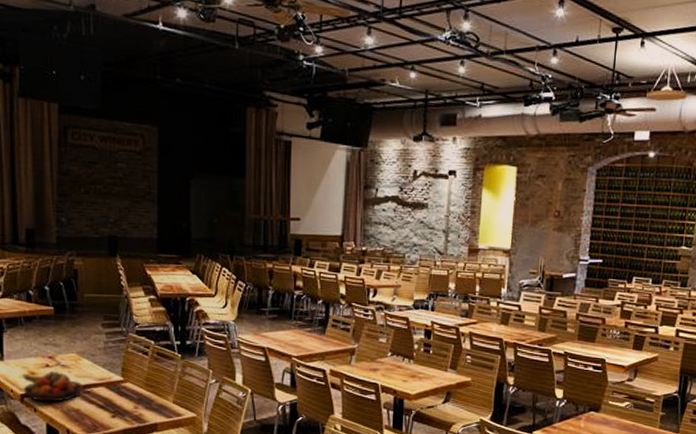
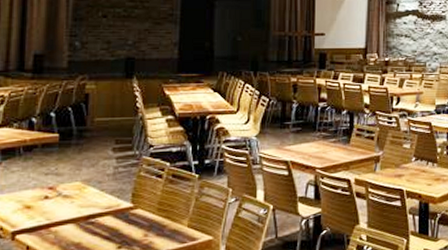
fruit bowl: present [22,370,84,402] -> none [15,202,88,238]

